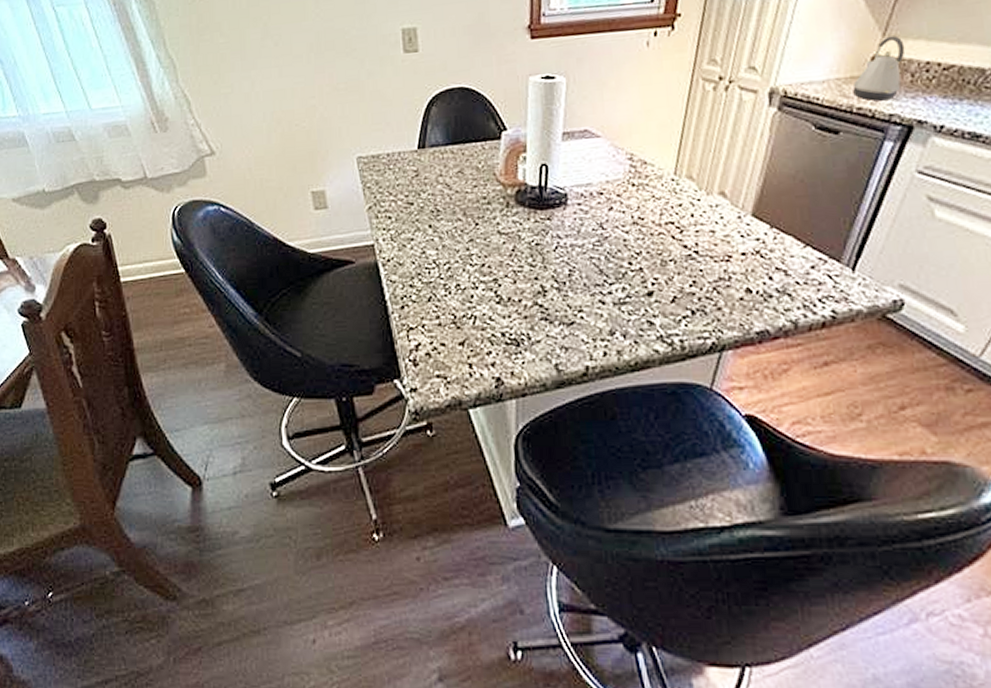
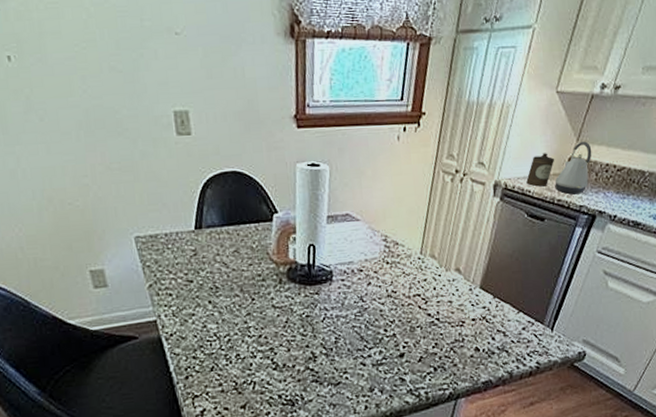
canister: none [813,52,853,93] -> present [526,153,555,187]

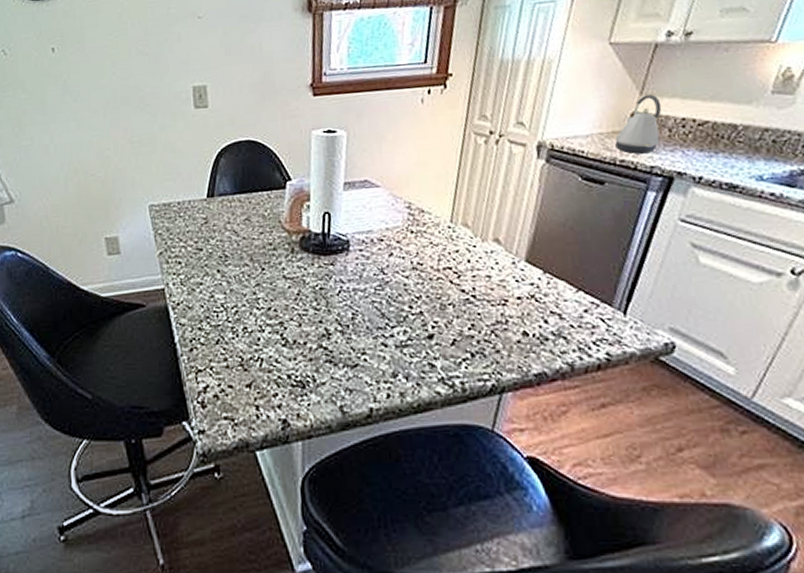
canister: present [526,153,555,187] -> none [578,109,613,146]

